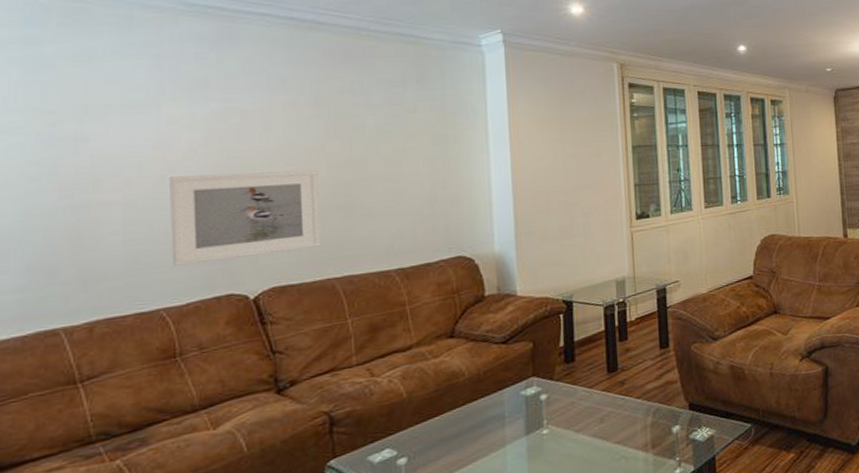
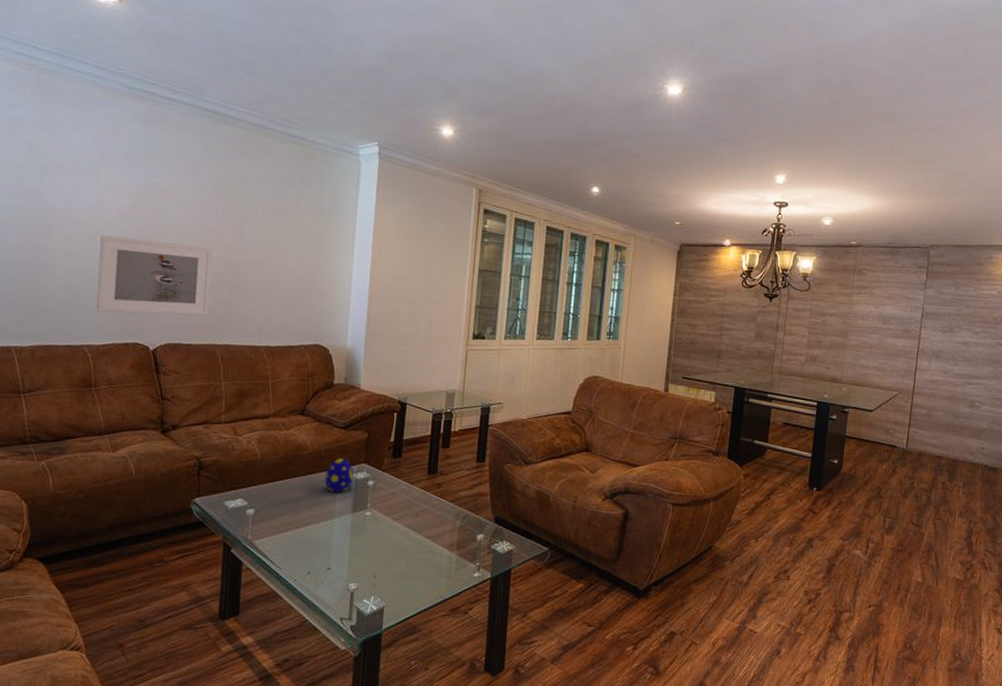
decorative egg: none [488,376,524,417] -> present [324,458,355,493]

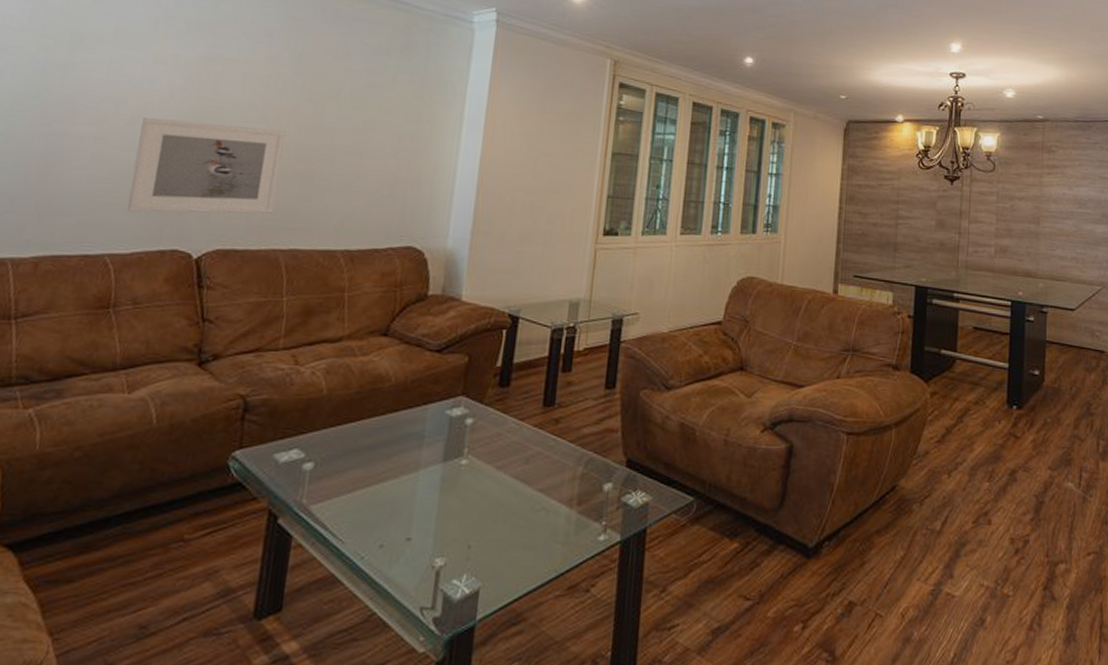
decorative egg: present [324,458,355,493] -> none [409,390,449,436]

